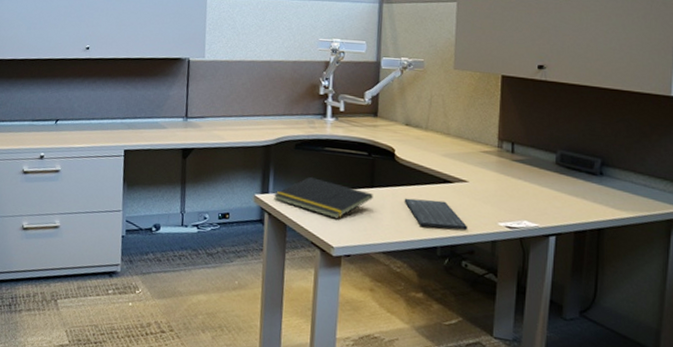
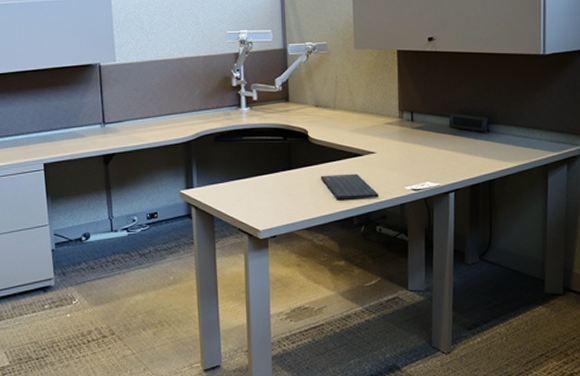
notepad: present [273,177,373,219] -> none [198,167,292,204]

